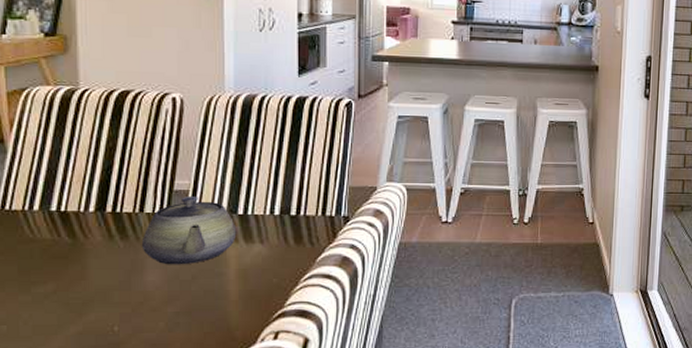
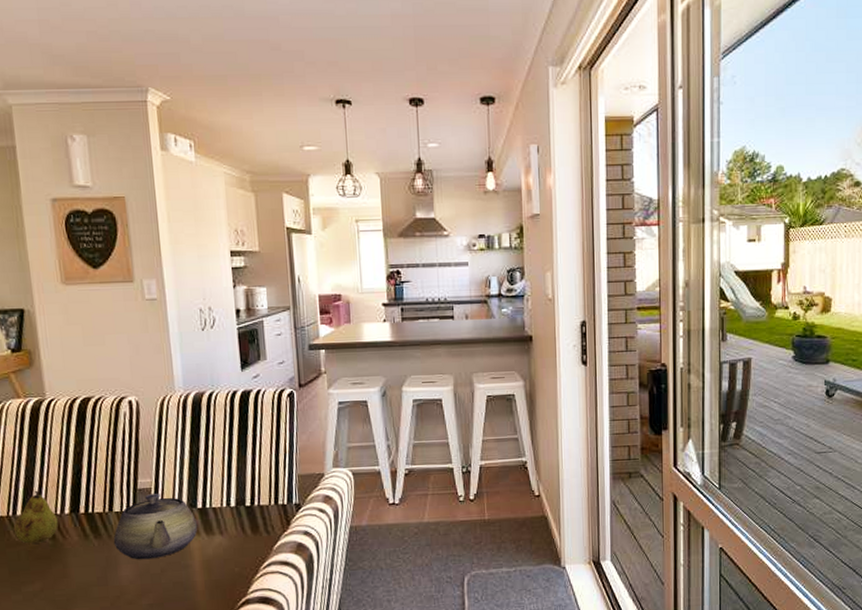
fruit: none [28,184,80,241] -> present [13,490,58,544]

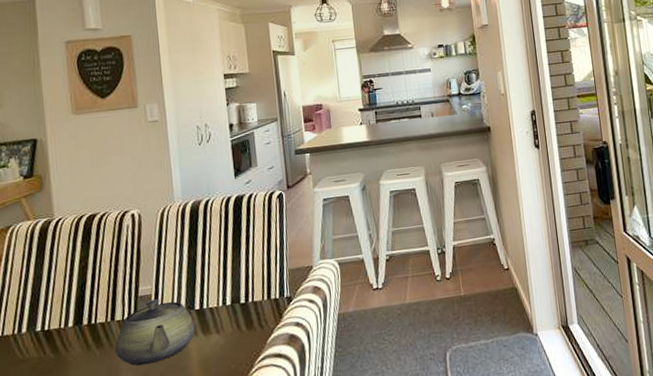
fruit: present [13,490,58,544] -> none [17,306,62,360]

